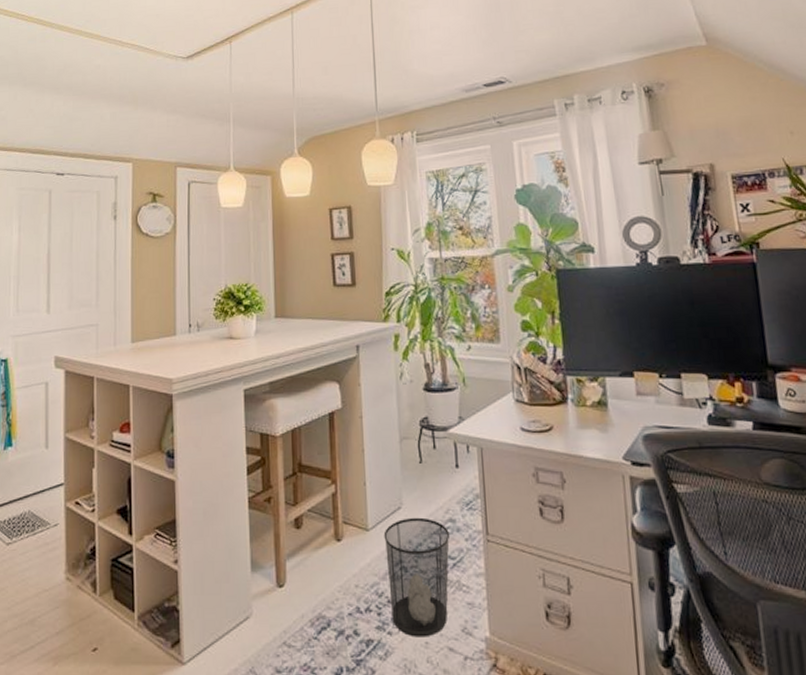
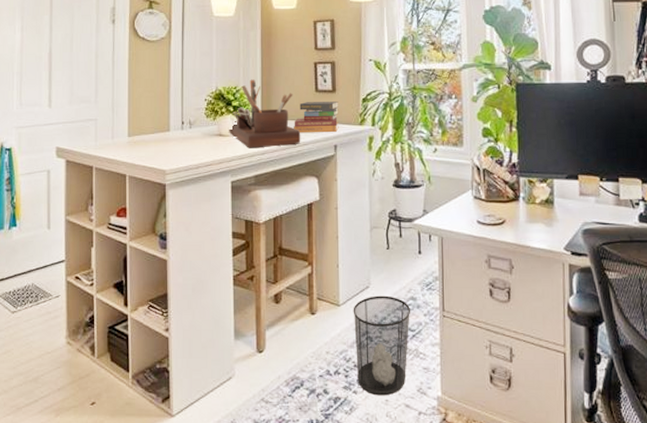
desk organizer: none [240,275,319,352] -> present [229,79,301,148]
books: none [311,296,361,333] -> present [294,102,339,133]

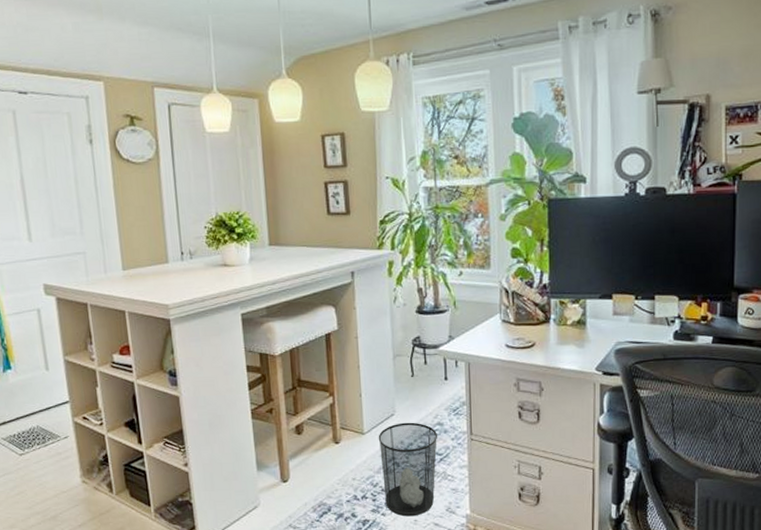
desk organizer: present [229,79,301,148] -> none [234,203,315,278]
books: present [294,102,339,133] -> none [305,225,355,260]

